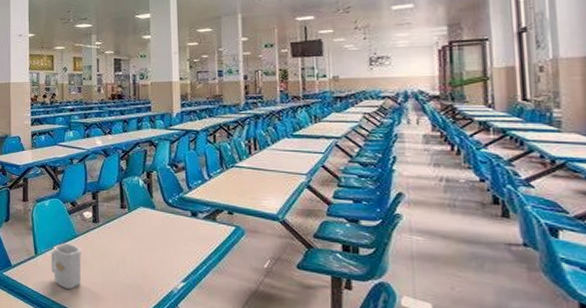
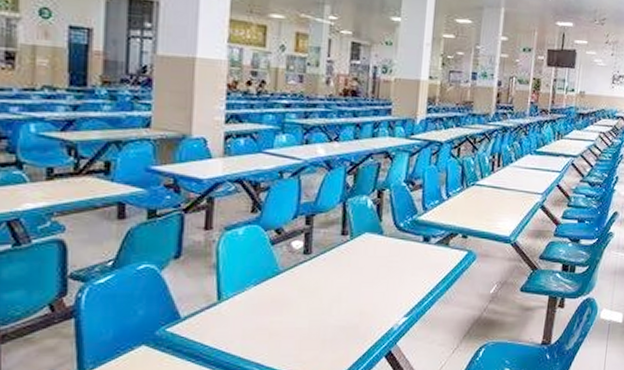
mug: present [50,242,81,290] -> none [239,282,285,341]

